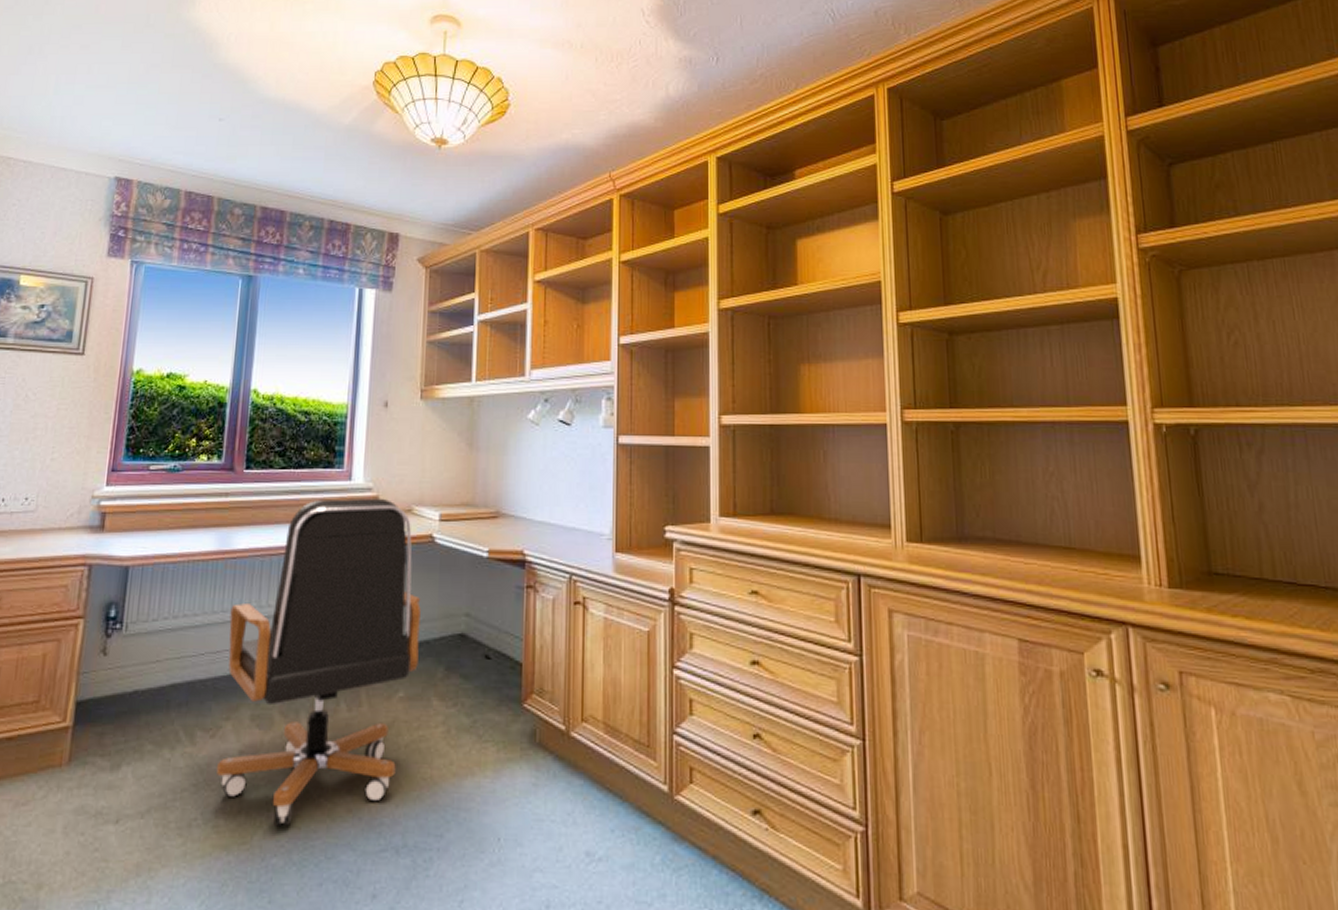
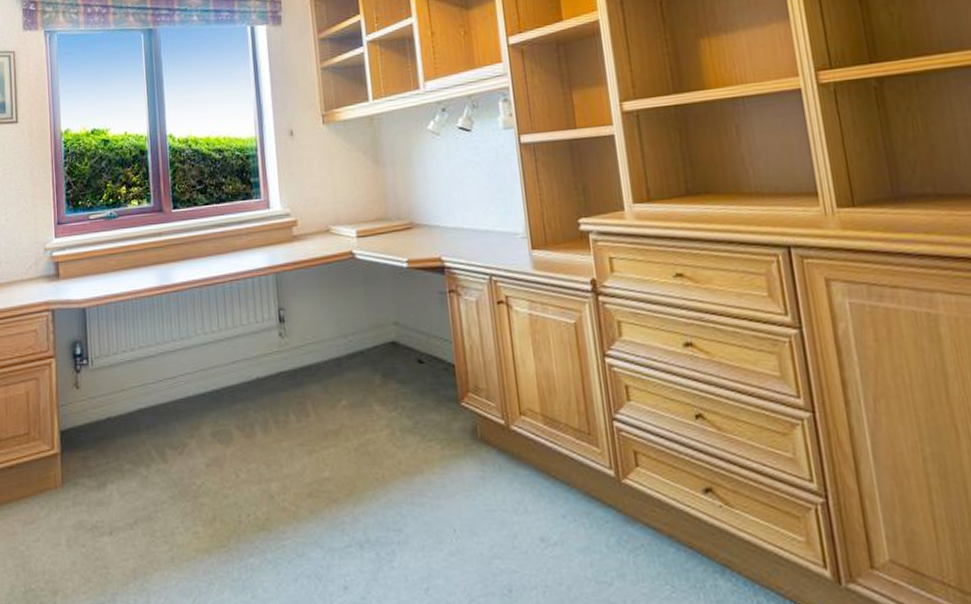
office chair: present [215,497,421,827] -> none [179,221,356,530]

